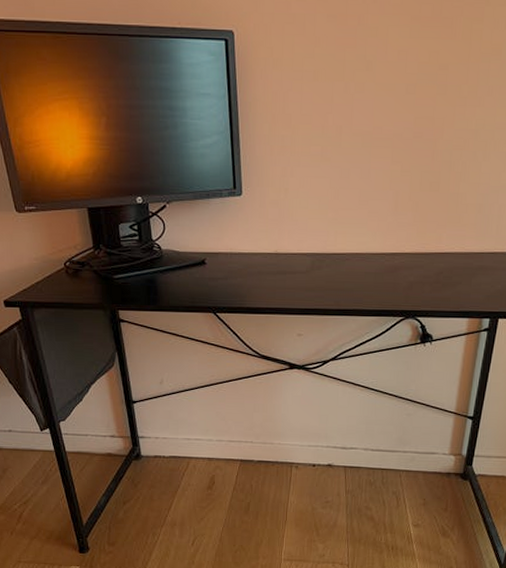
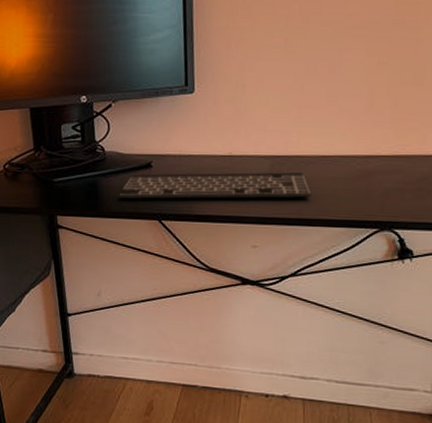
keyboard: none [175,268,348,294] -> present [118,172,312,199]

